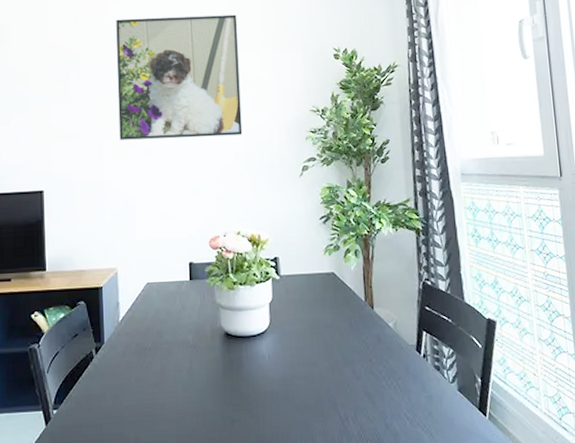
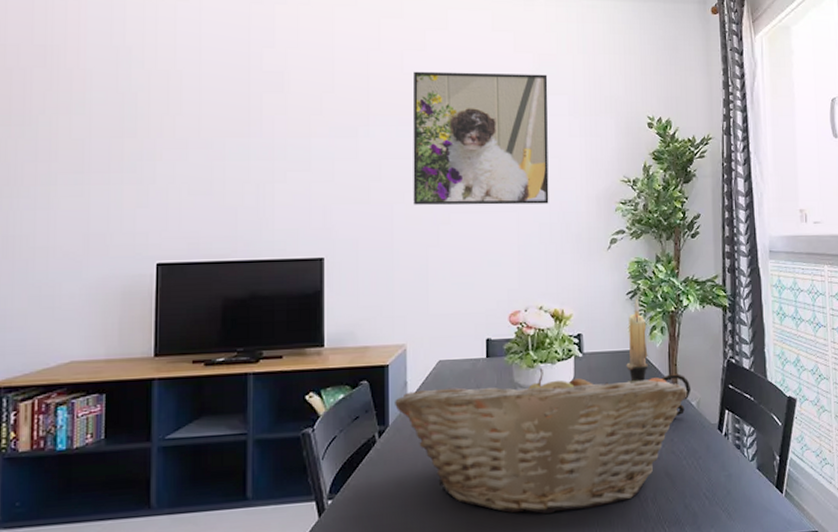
fruit basket: none [109,289,384,430] -> present [395,367,688,514]
candle holder: none [322,223,388,338] -> present [626,298,692,417]

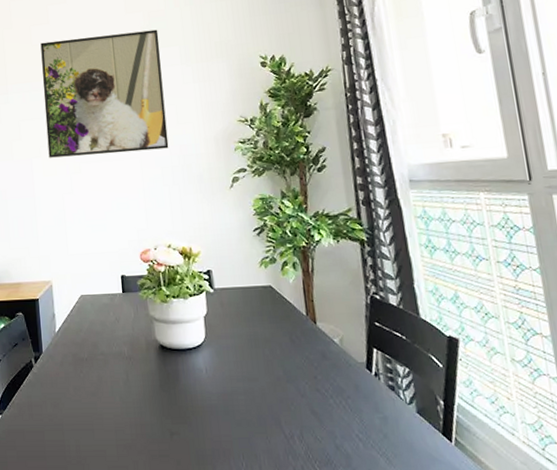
fruit basket: present [395,367,688,514] -> none [46,302,329,443]
candle holder: present [626,298,692,417] -> none [257,235,333,354]

